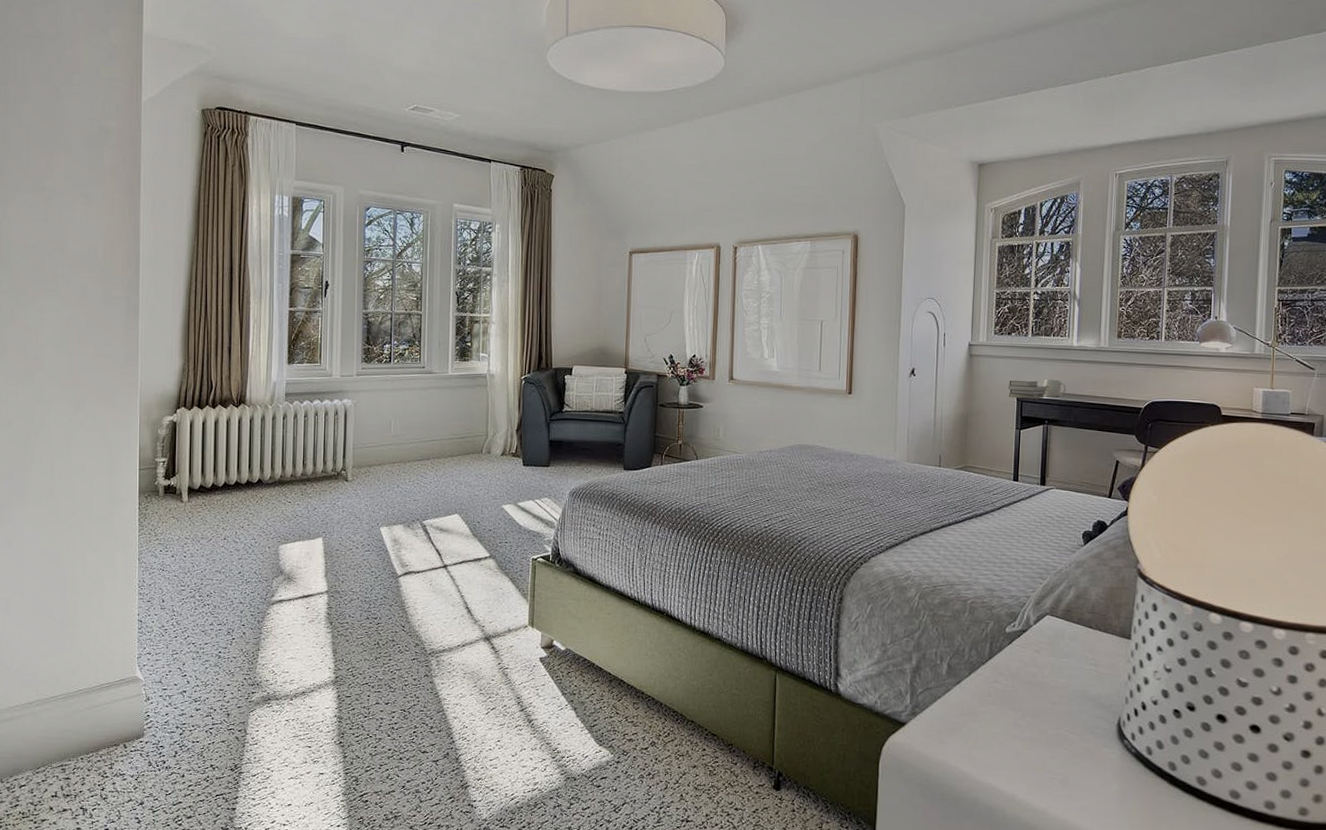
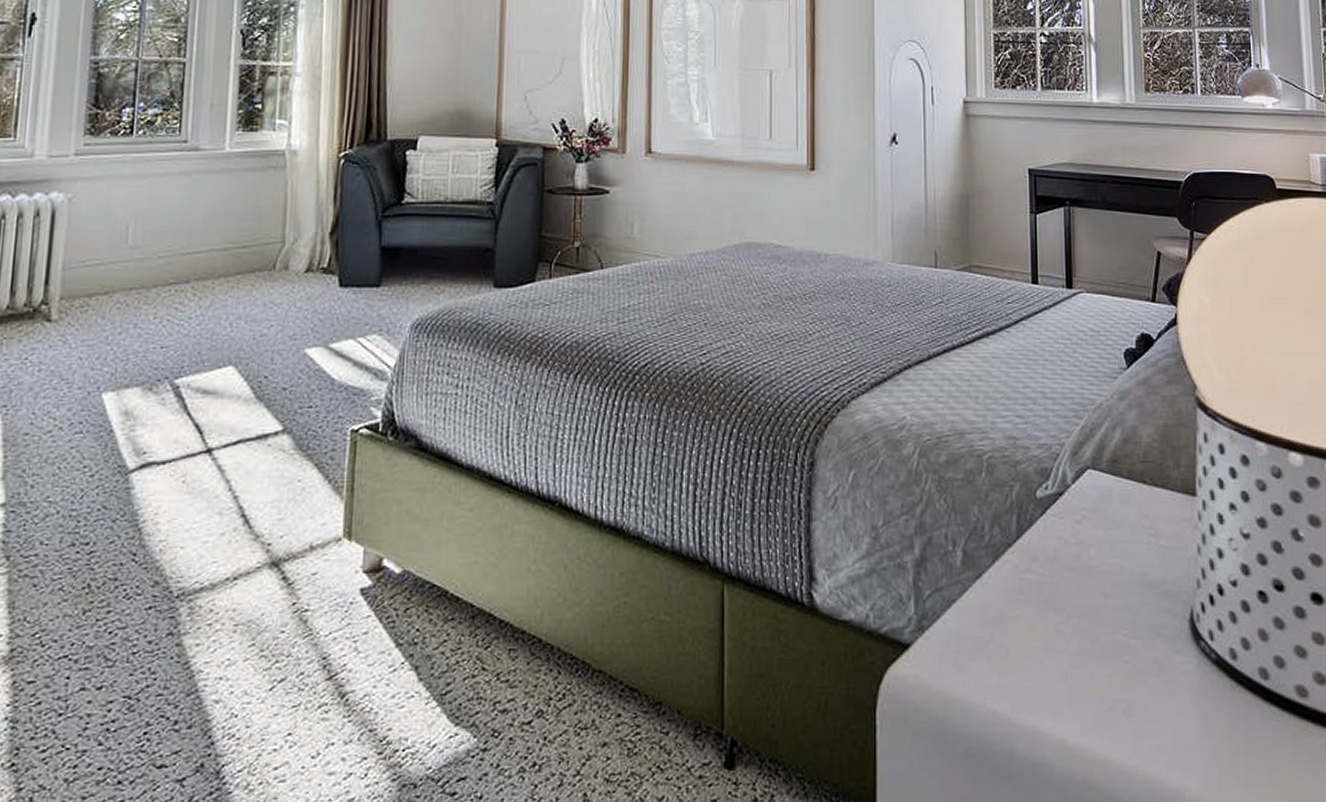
books: present [1008,380,1048,399] -> none [1017,147,1066,173]
mug: present [1043,379,1067,399] -> none [1061,145,1089,172]

